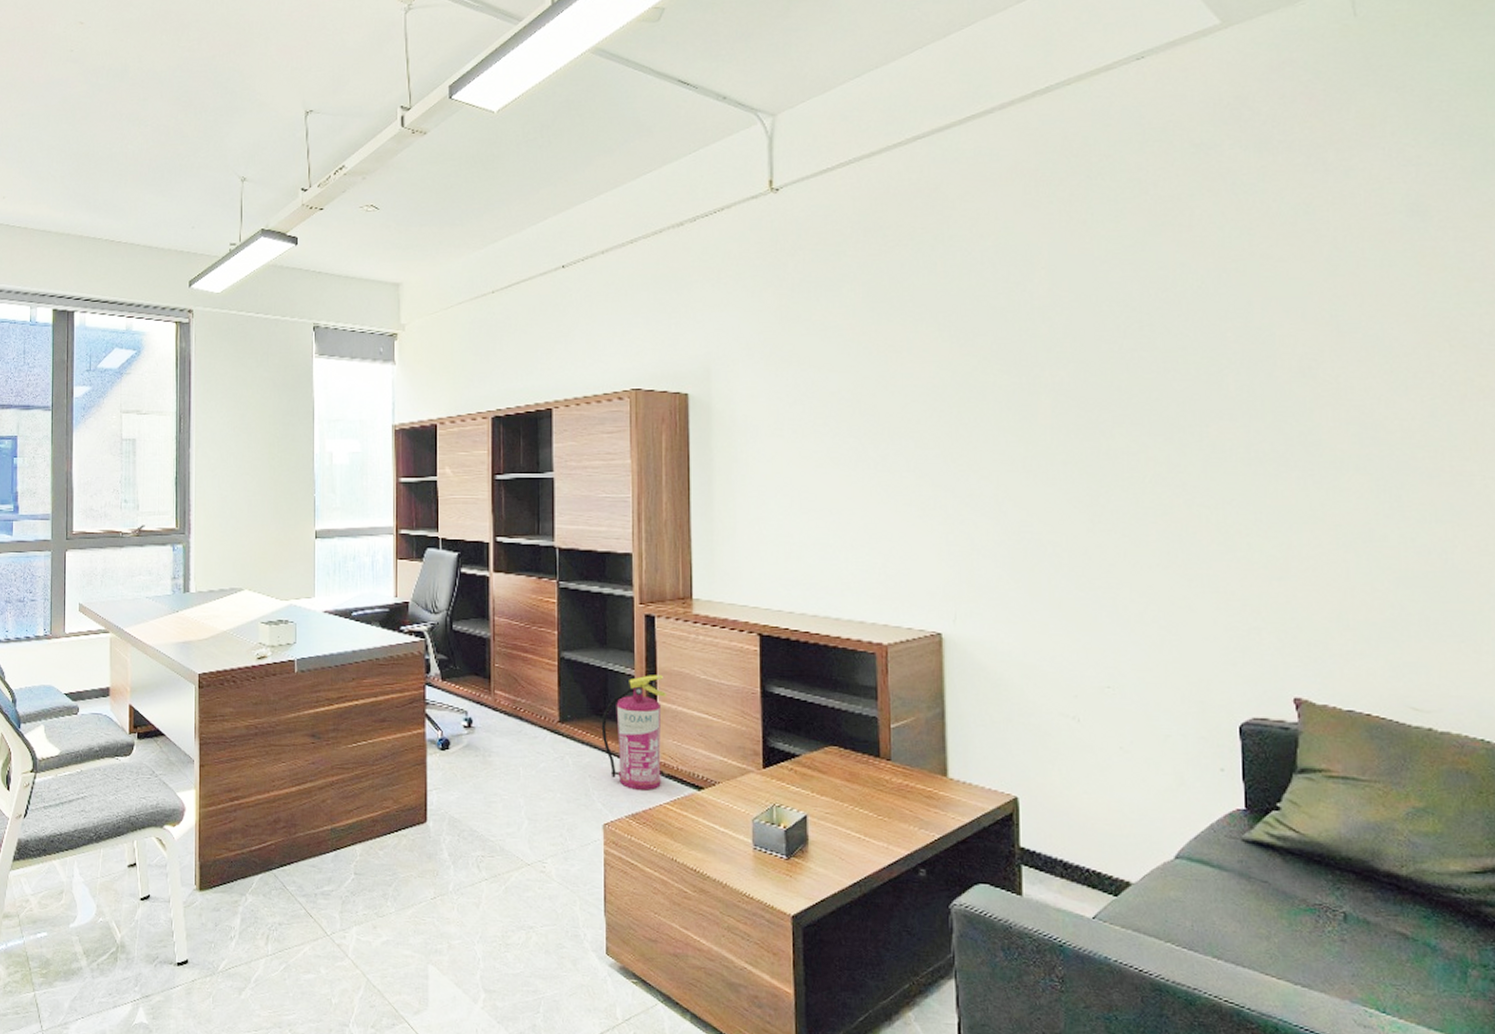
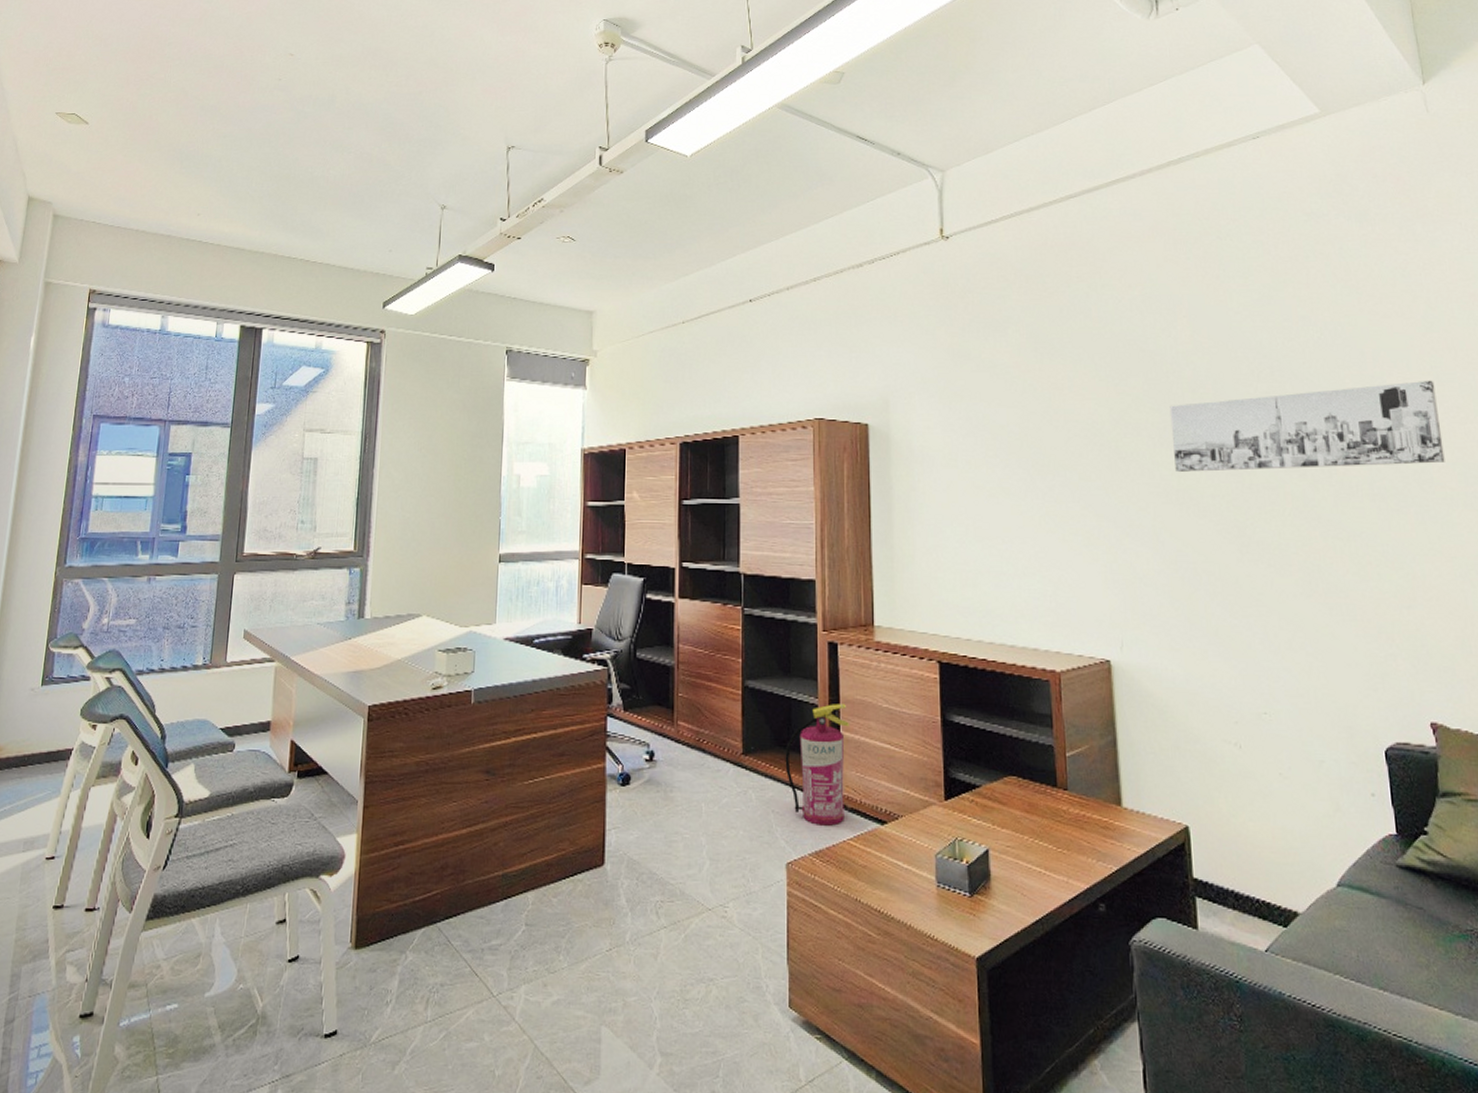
wall art: none [1020,330,1338,439] -> present [1169,380,1445,473]

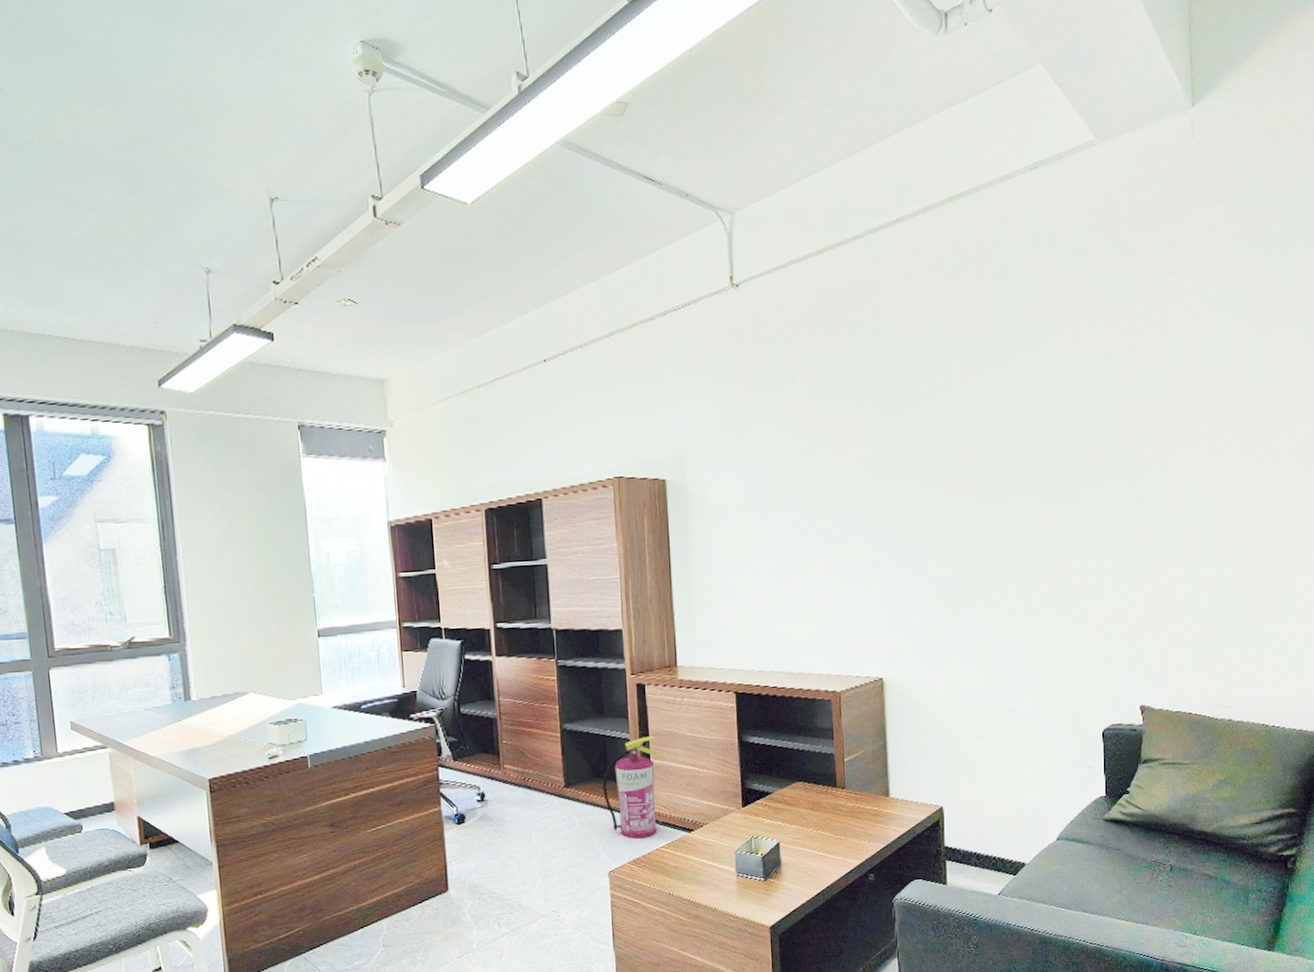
wall art: present [1169,380,1445,473] -> none [942,407,1174,508]

